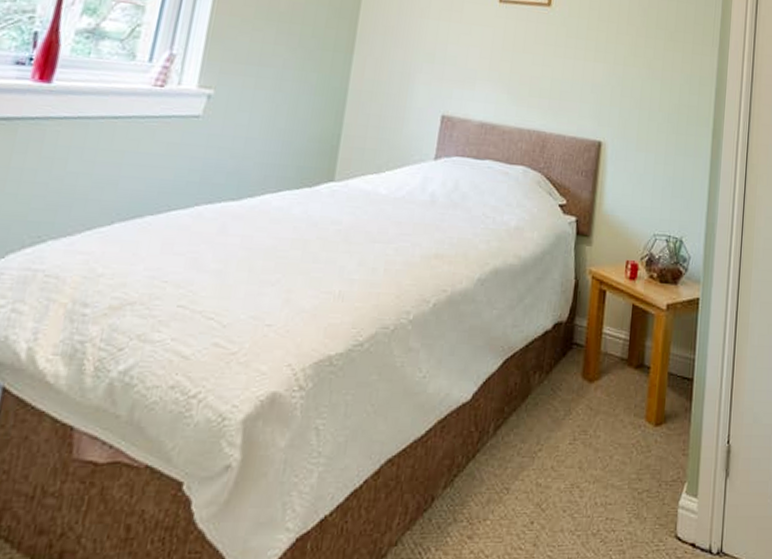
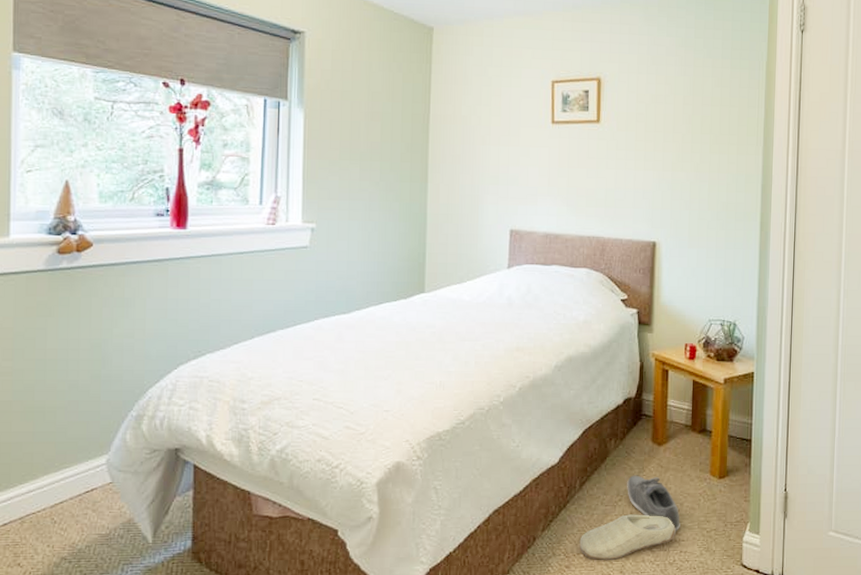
slipper: none [486,469,603,528] -> present [579,514,677,560]
shoe: none [549,418,608,492] -> present [627,475,680,531]

